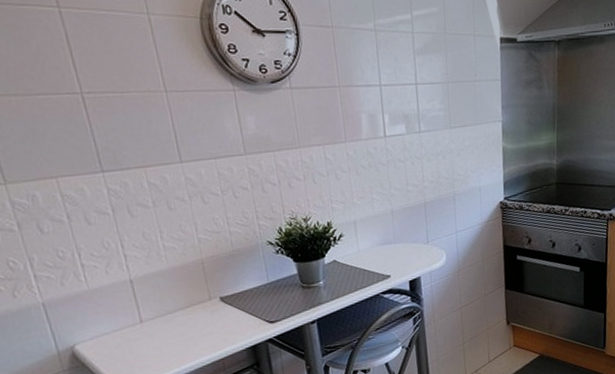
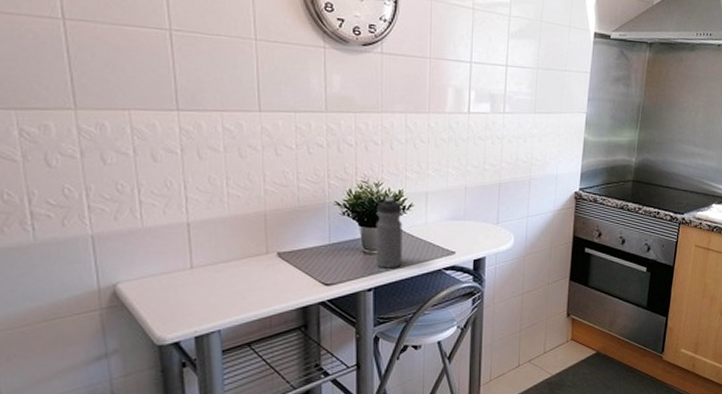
water bottle: none [308,231,340,300] -> present [375,198,403,268]

